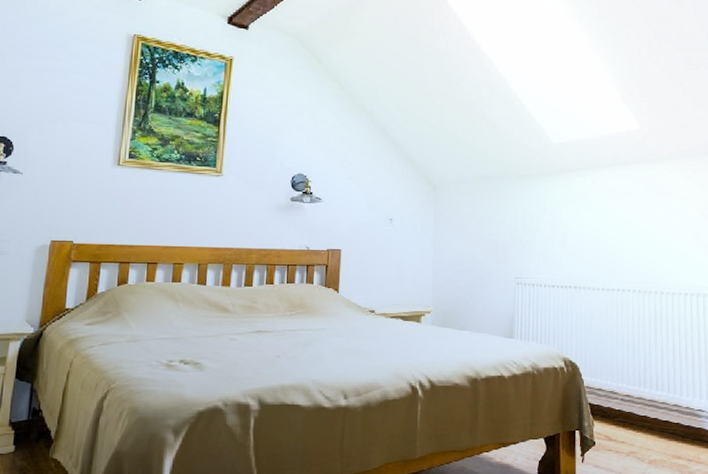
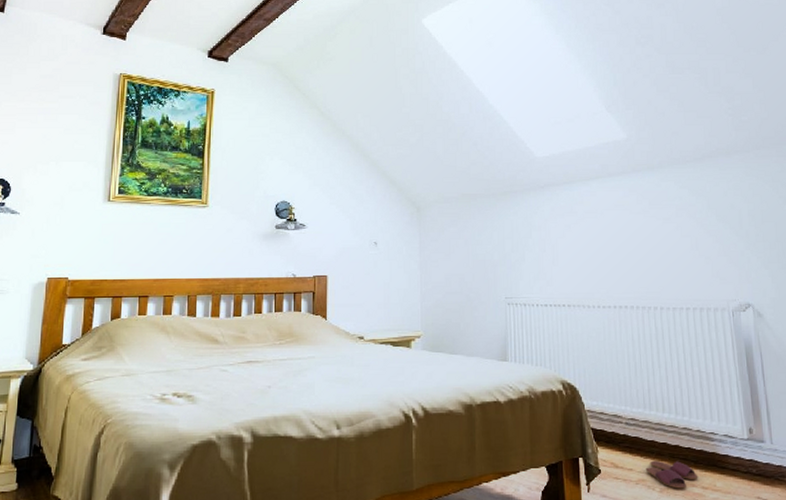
slippers: none [636,434,685,461] -> present [645,460,698,489]

